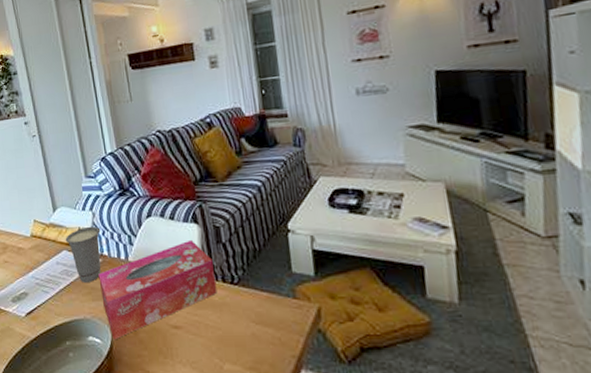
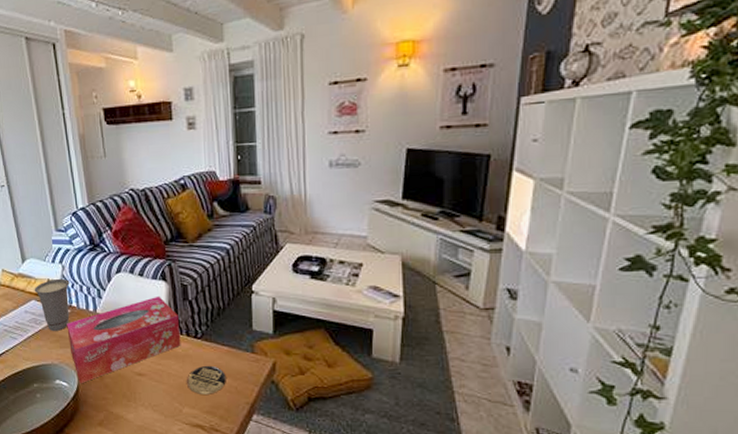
coaster: none [225,314,268,347] -> present [186,365,226,394]

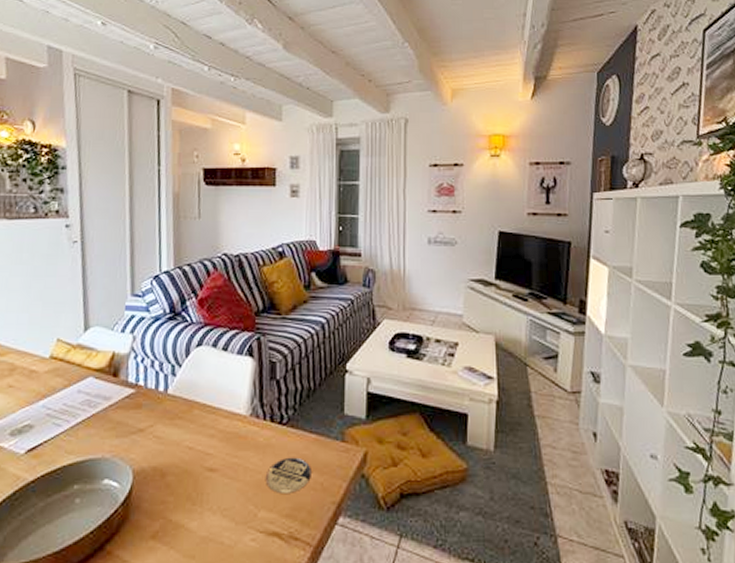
cup: present [34,278,70,331] -> none [93,351,140,415]
tissue box: present [67,296,181,384] -> none [127,374,264,484]

